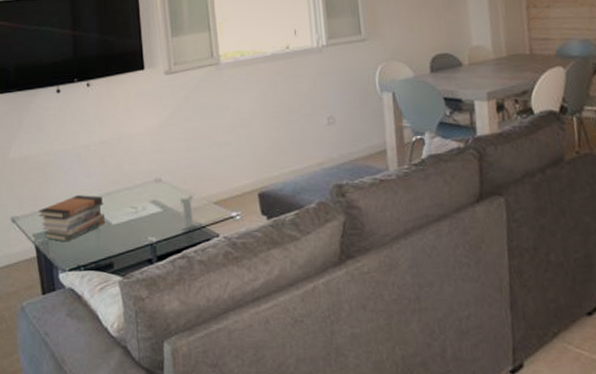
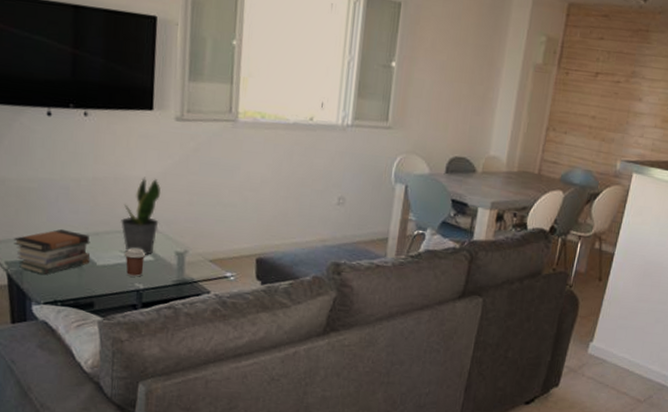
potted plant: none [128,132,163,207] -> present [121,177,161,255]
coffee cup: none [135,201,155,231] -> present [124,248,146,277]

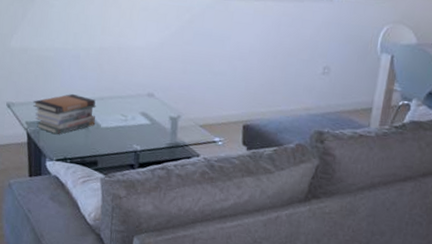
potted plant: present [121,177,161,255] -> none [123,46,159,119]
coffee cup: present [124,248,146,277] -> none [124,112,144,139]

